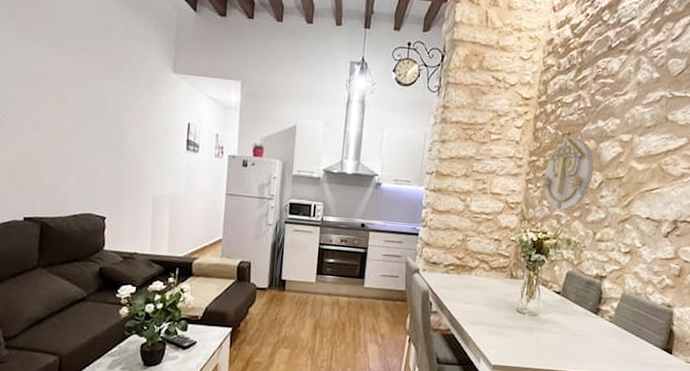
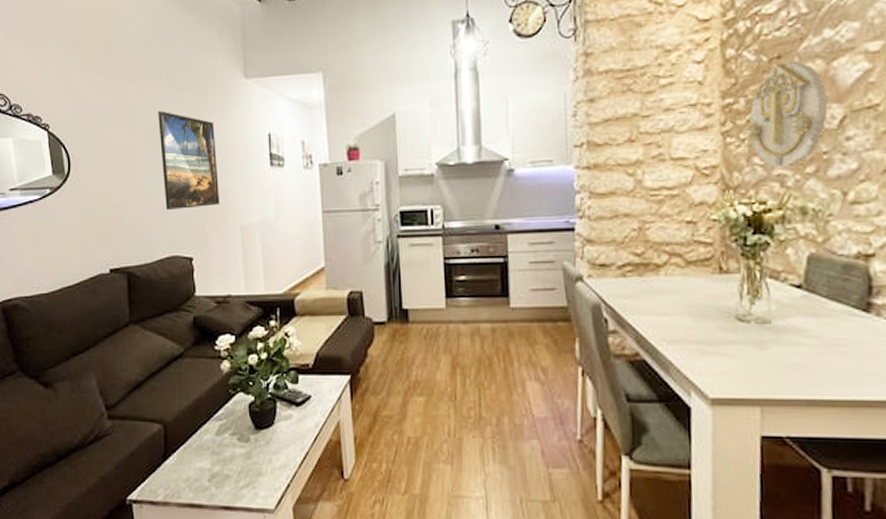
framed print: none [85,86,141,176] -> present [158,111,219,210]

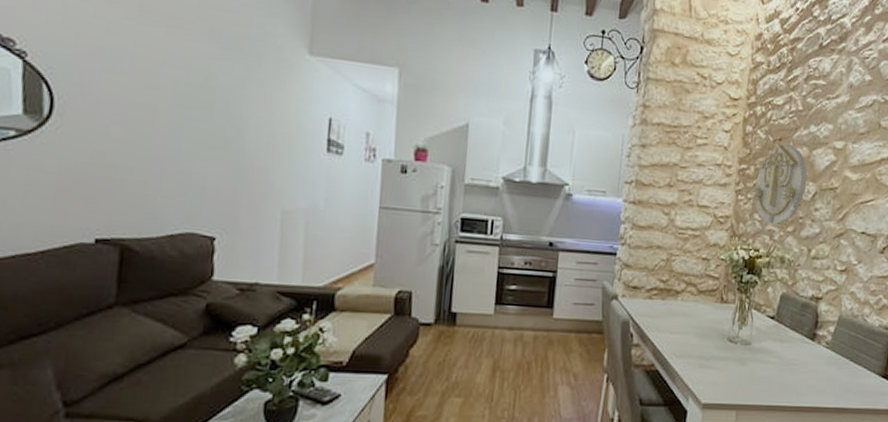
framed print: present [158,111,219,210] -> none [186,67,265,184]

